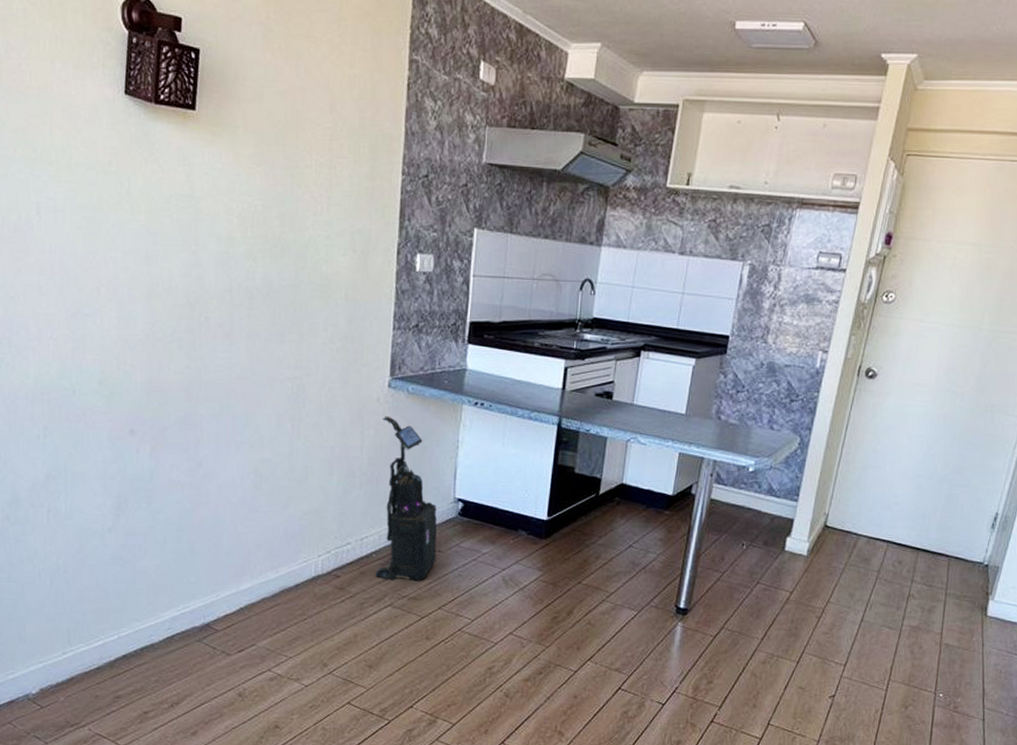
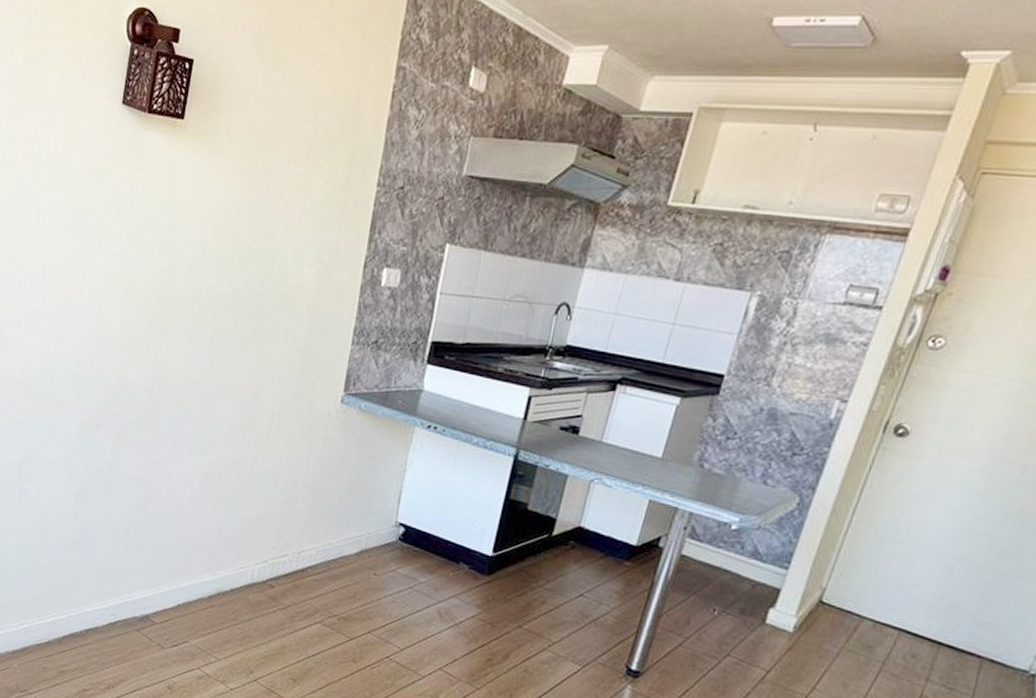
vacuum cleaner: present [375,416,437,582] -> none [308,431,377,603]

